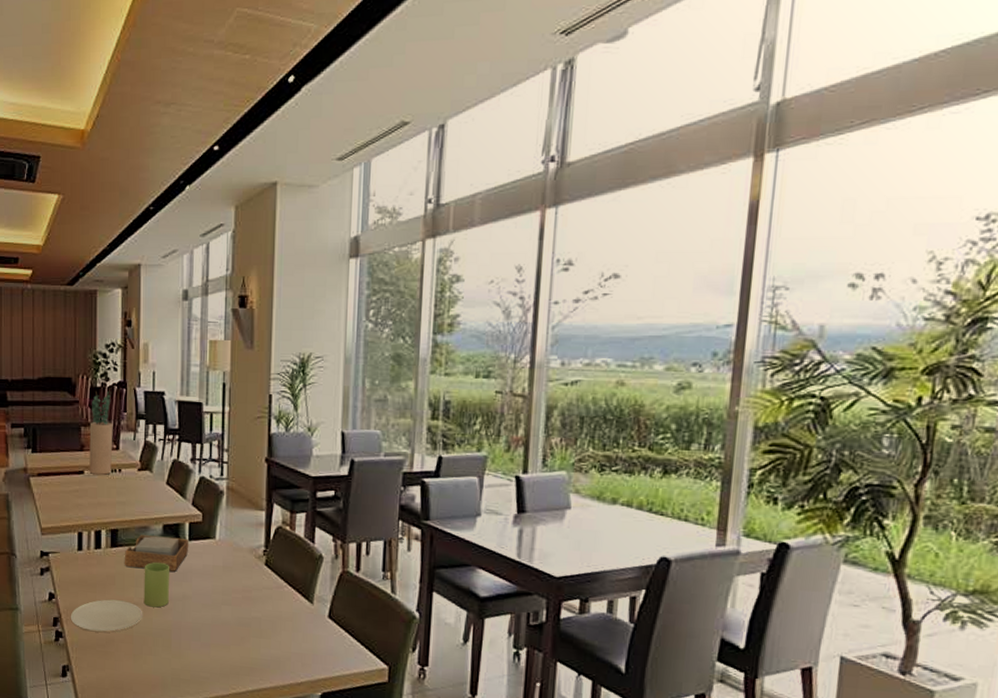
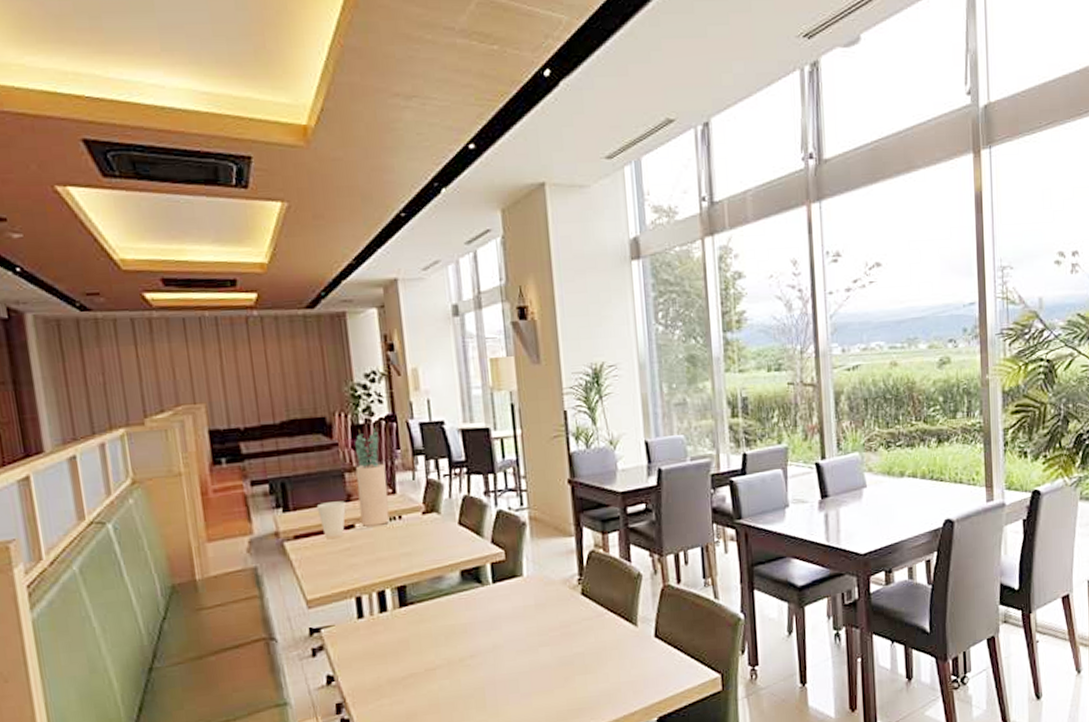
cup: none [57,449,79,481] -> present [316,501,346,540]
plate: present [70,599,143,633] -> none [357,665,449,711]
napkin holder: present [124,535,189,572] -> none [417,582,494,626]
cup: present [143,562,169,608] -> none [443,613,477,667]

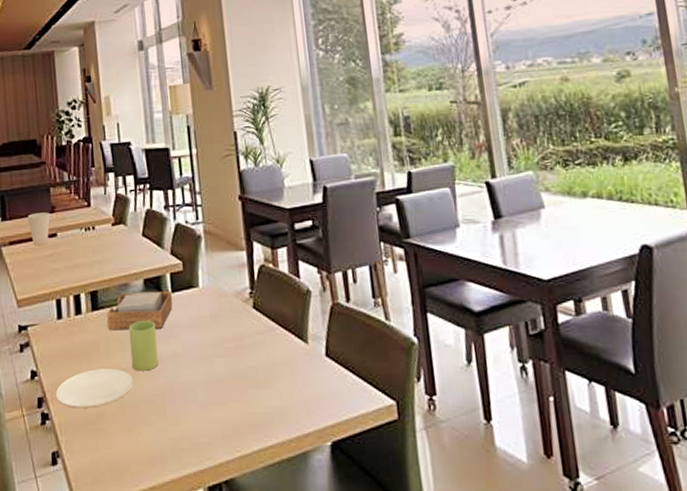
vase: present [355,423,390,528] -> none [58,145,85,236]
plate: none [357,665,449,711] -> present [55,368,133,409]
napkin holder: none [417,582,494,626] -> present [107,291,173,330]
cup: none [443,613,477,667] -> present [128,320,158,371]

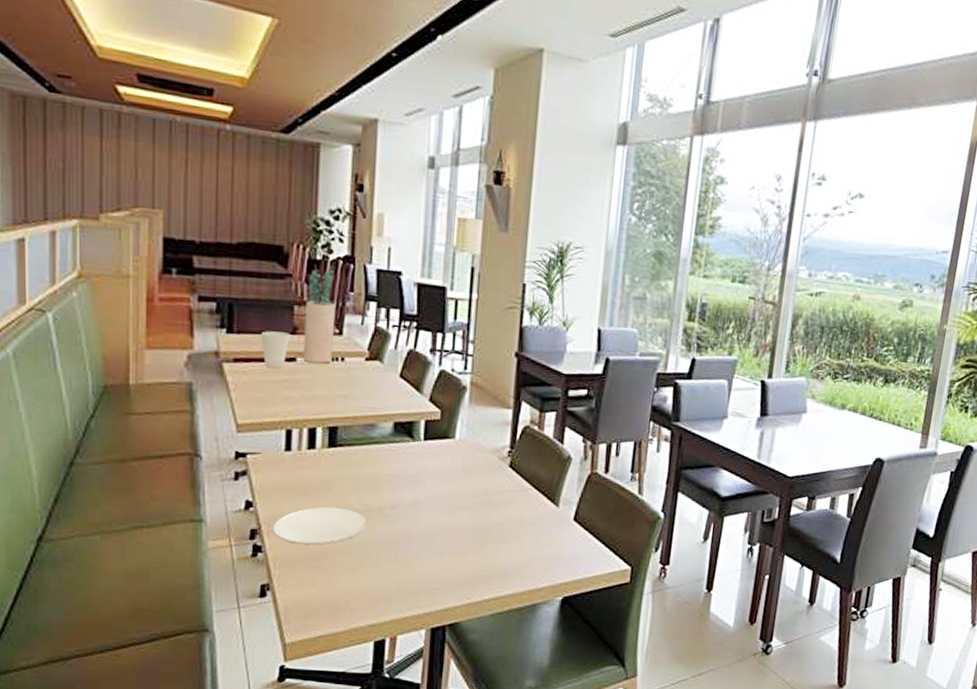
vase: none [58,145,85,236] -> present [303,262,336,364]
napkin holder: present [107,291,173,330] -> none [344,433,424,475]
cup: present [128,320,158,371] -> none [366,464,400,515]

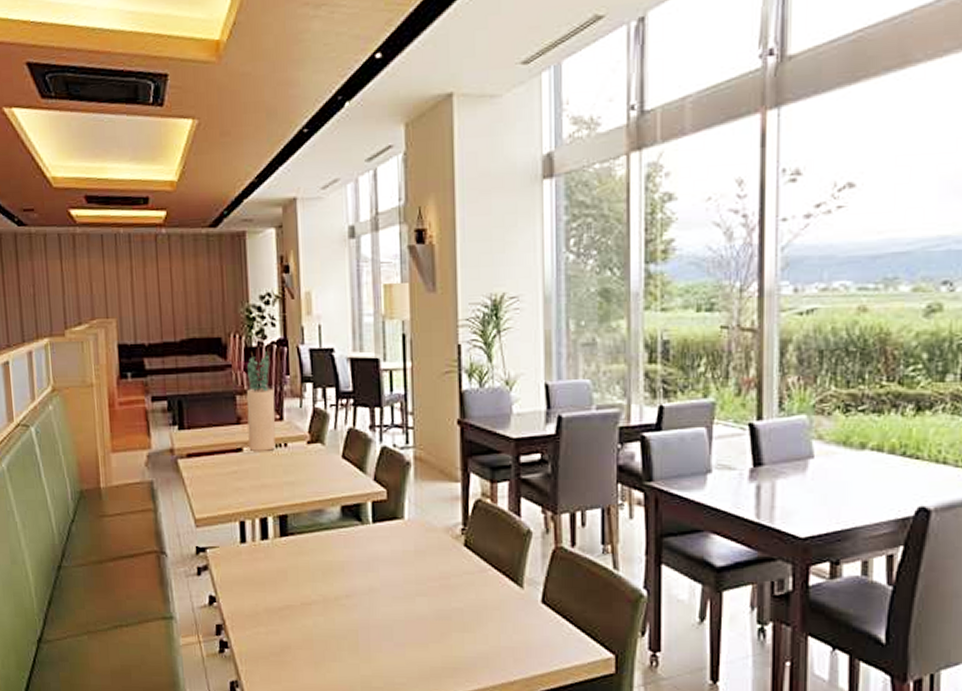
cup: present [261,331,290,370] -> none [208,423,235,461]
plate: present [273,506,366,545] -> none [236,599,324,639]

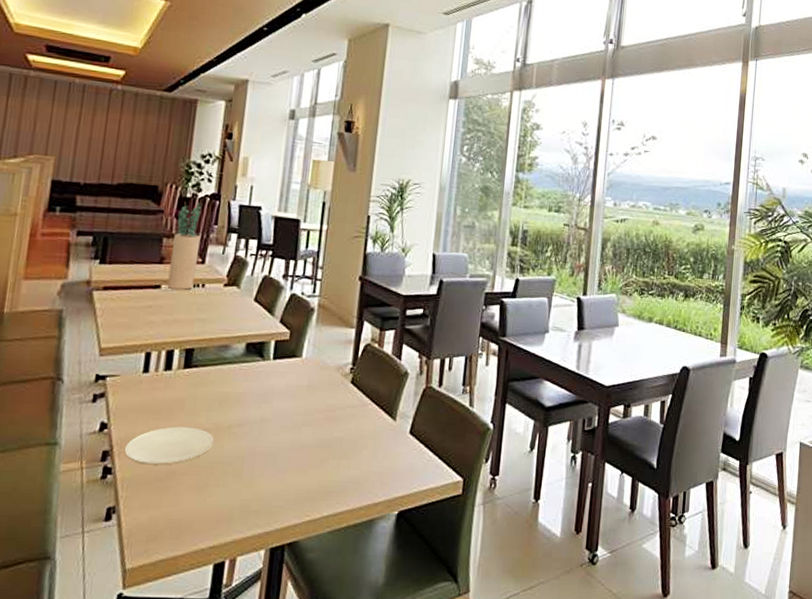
plate: none [236,599,324,639] -> present [124,426,214,465]

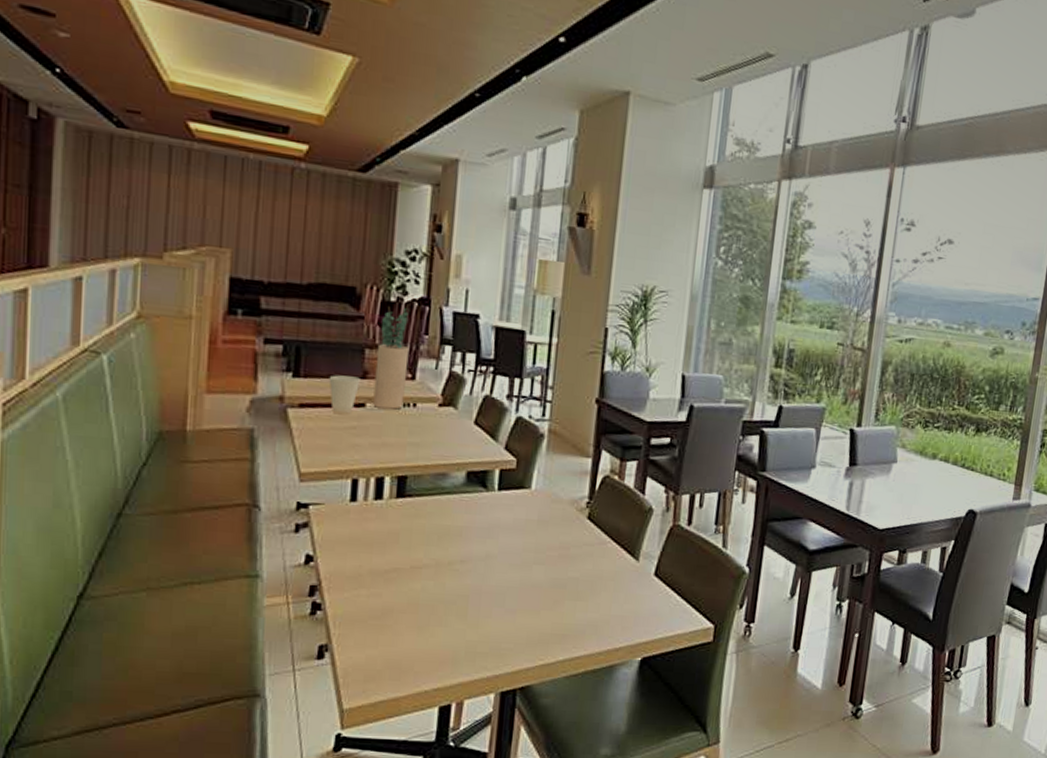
plate: present [124,426,214,465] -> none [334,561,434,603]
cup: none [130,261,158,296] -> present [329,375,360,416]

